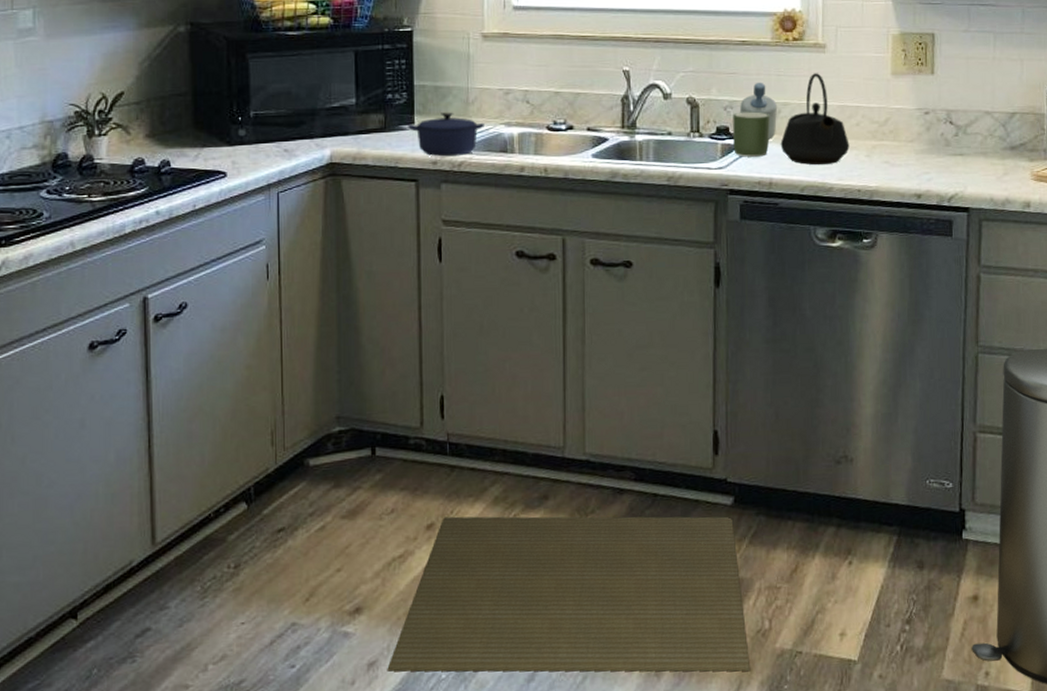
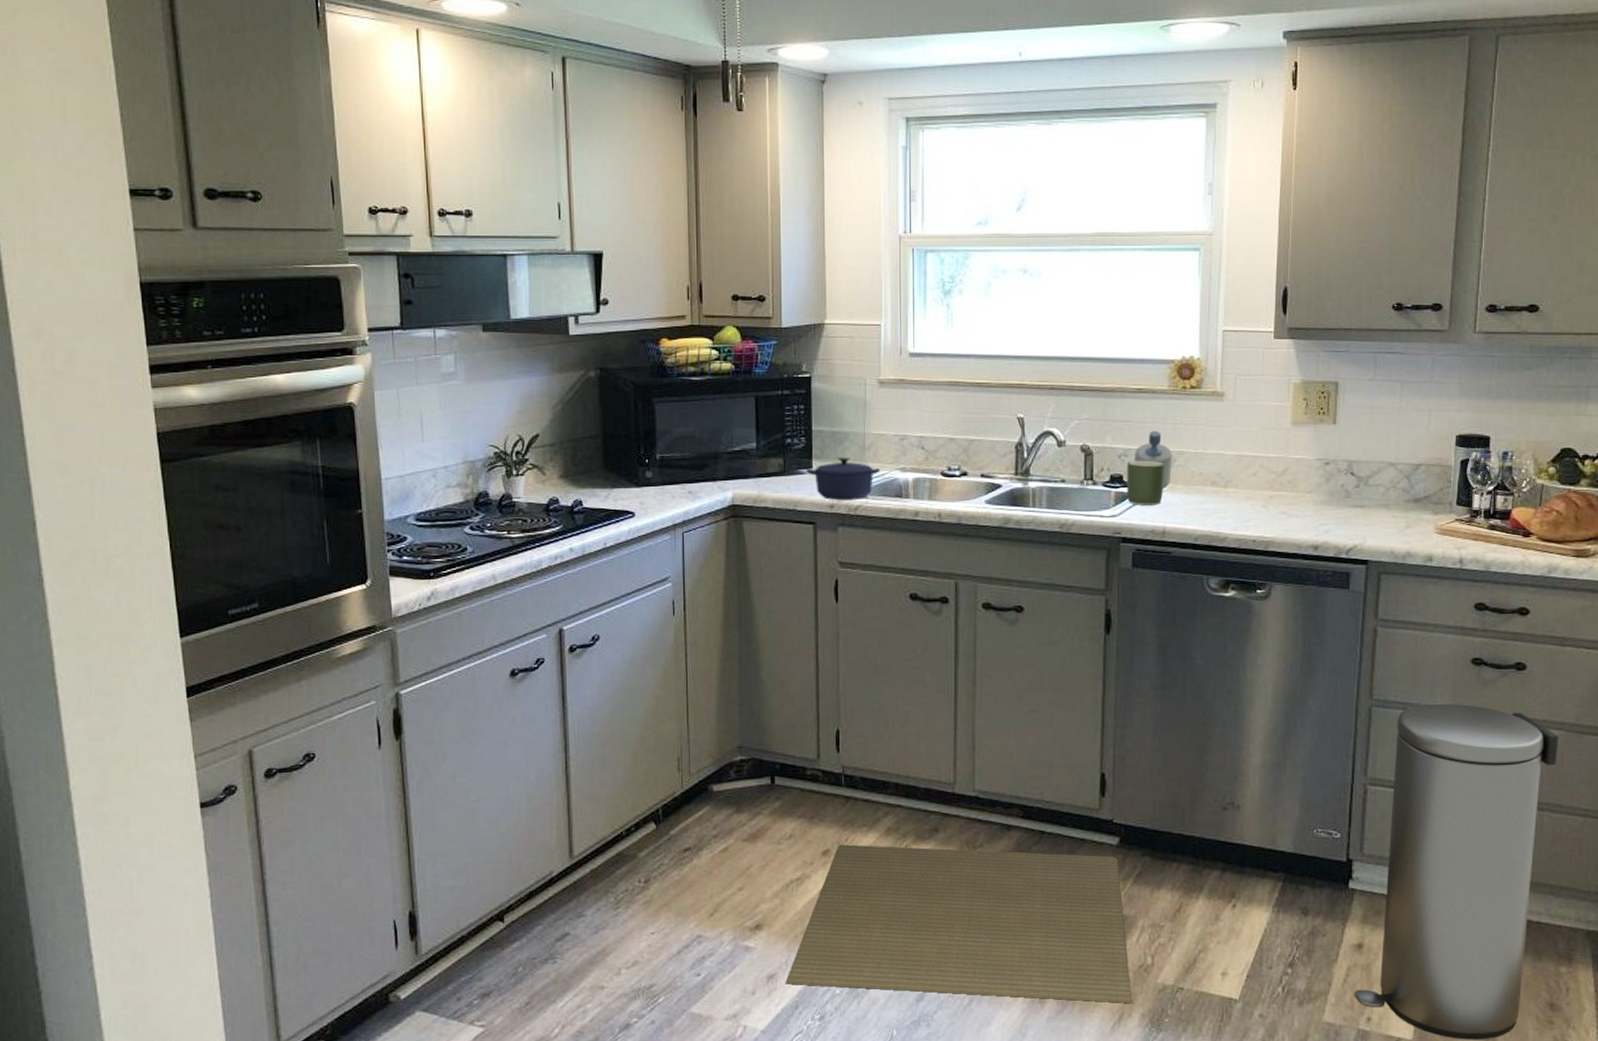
kettle: present [780,73,850,165] -> none [1174,422,1246,515]

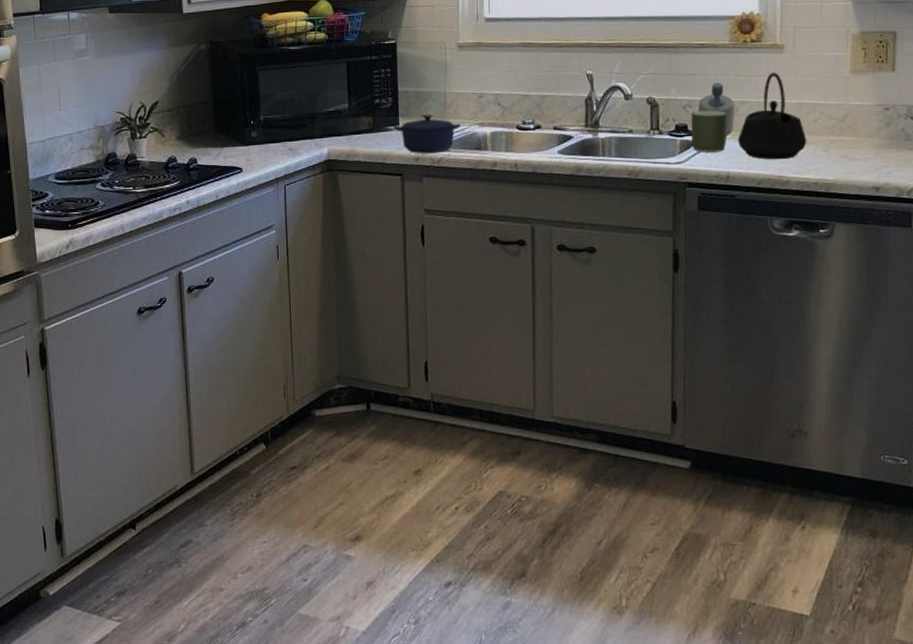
doormat: present [785,844,1132,1003] -> none [383,465,706,616]
kettle: none [1174,422,1246,515] -> present [737,72,807,160]

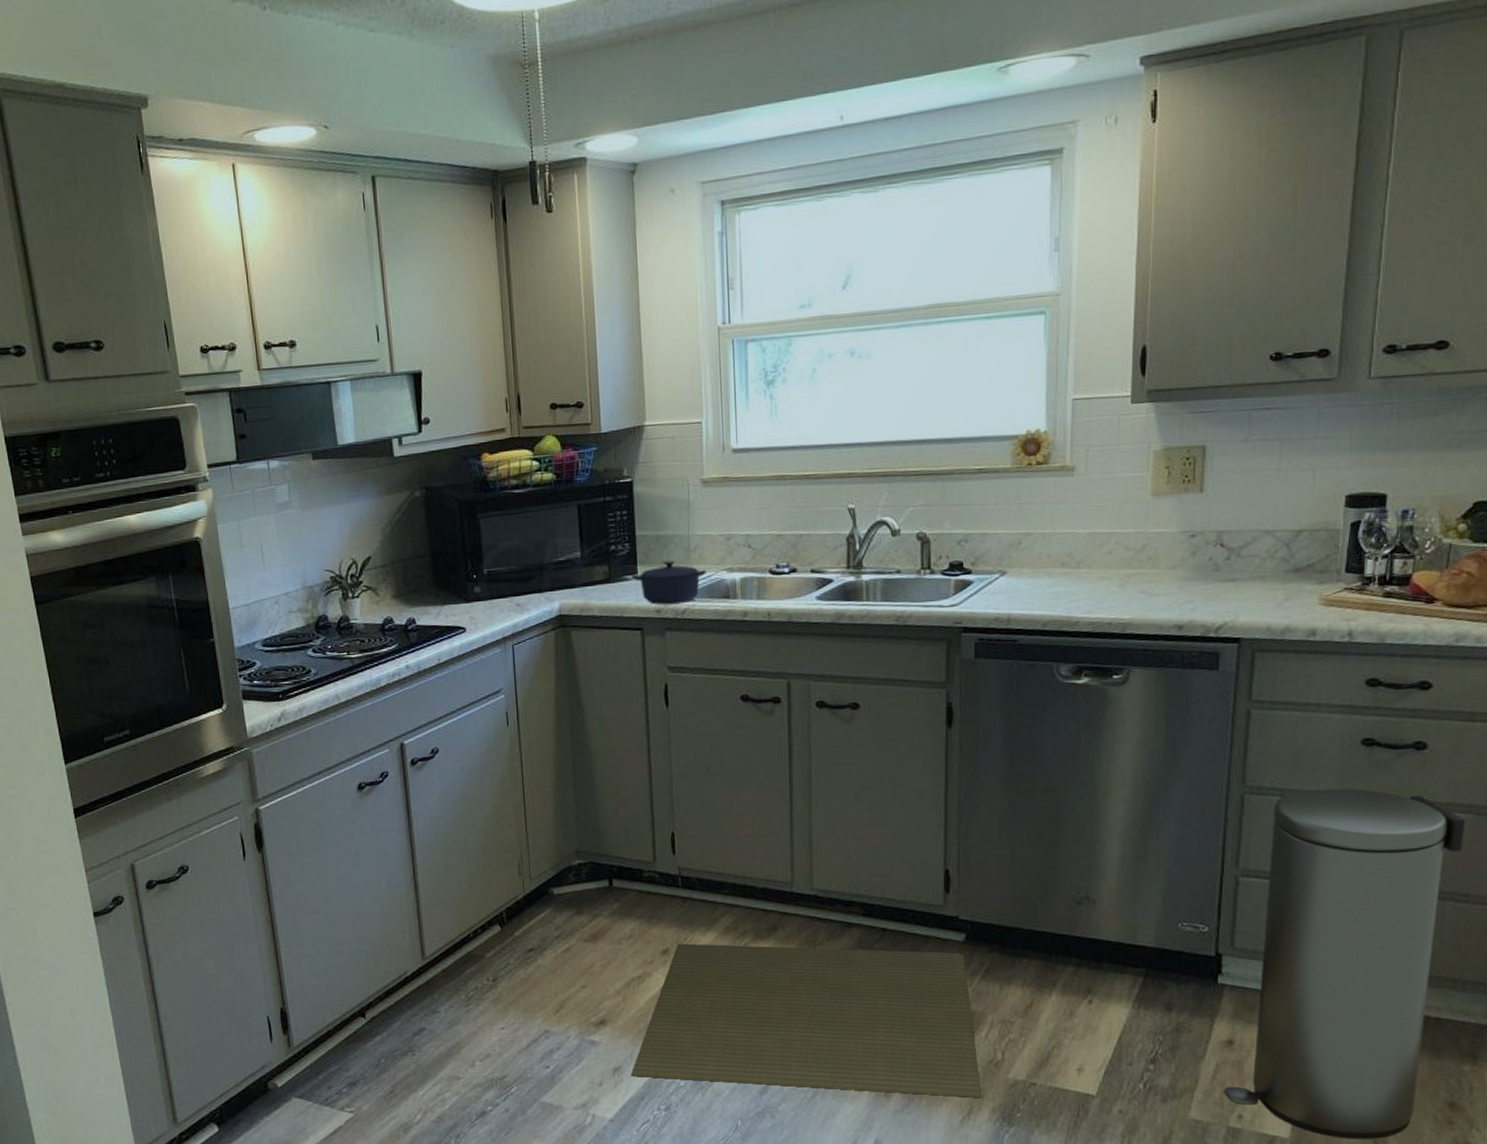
doormat: none [383,465,706,616] -> present [631,943,982,1098]
mug: present [691,110,728,153] -> none [967,544,1010,593]
soap dispenser: present [697,82,736,137] -> none [974,512,1018,575]
kettle: present [737,72,807,160] -> none [1020,499,1100,598]

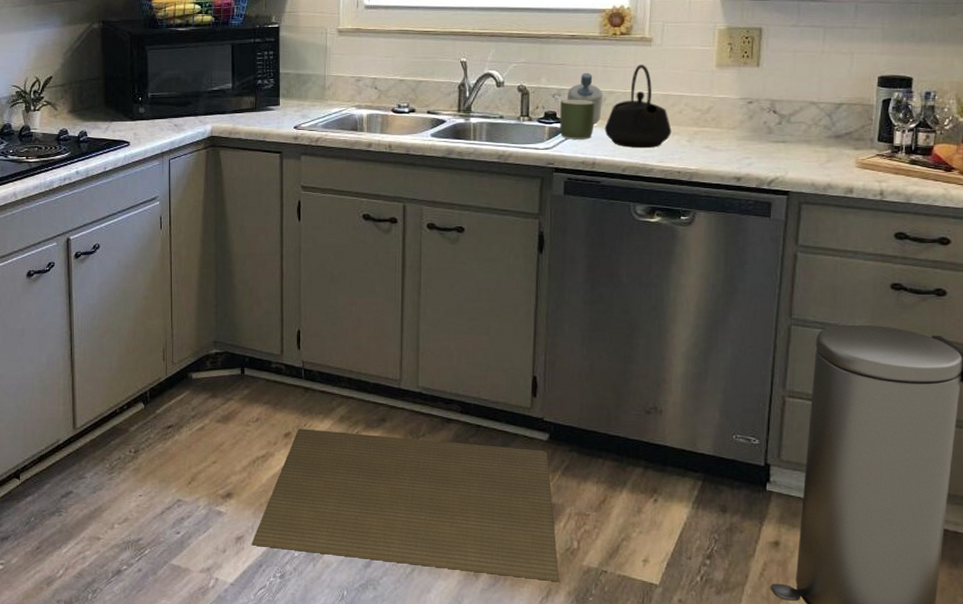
cooking pot: present [631,559,706,606] -> none [274,95,338,133]
mug: none [967,544,1010,593] -> present [560,99,596,139]
soap dispenser: none [974,512,1018,575] -> present [566,72,603,126]
kettle: none [1020,499,1100,598] -> present [604,65,672,149]

